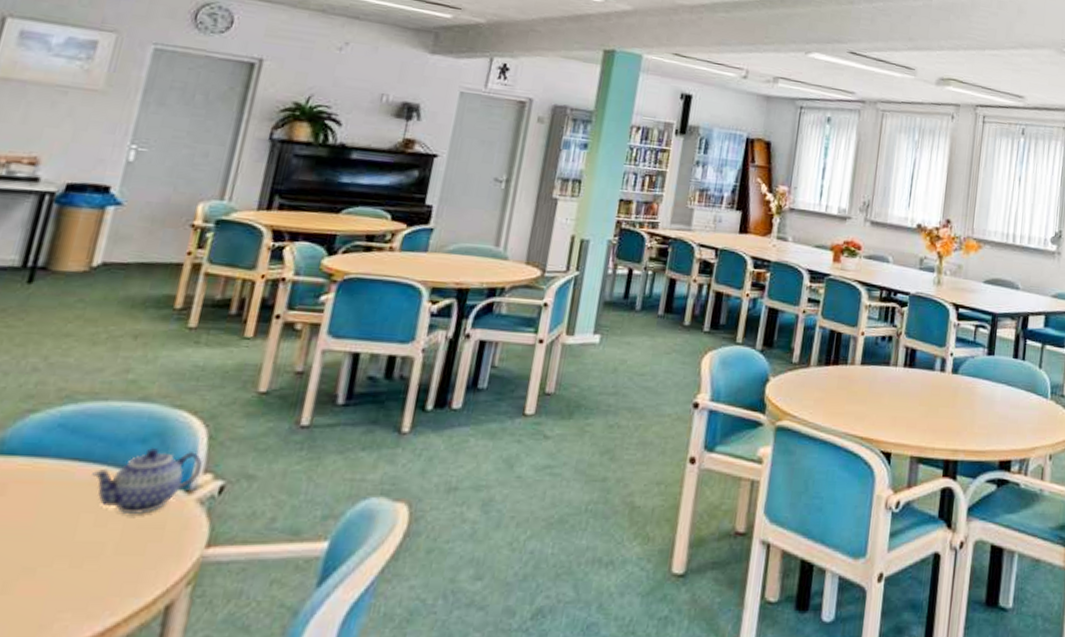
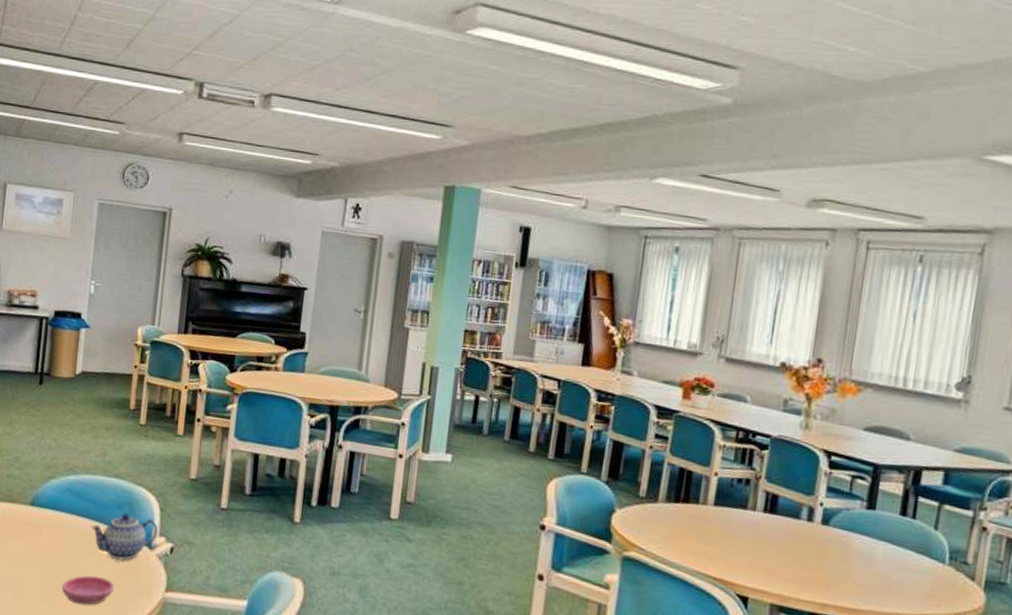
saucer: none [30,541,124,588] -> present [62,575,115,605]

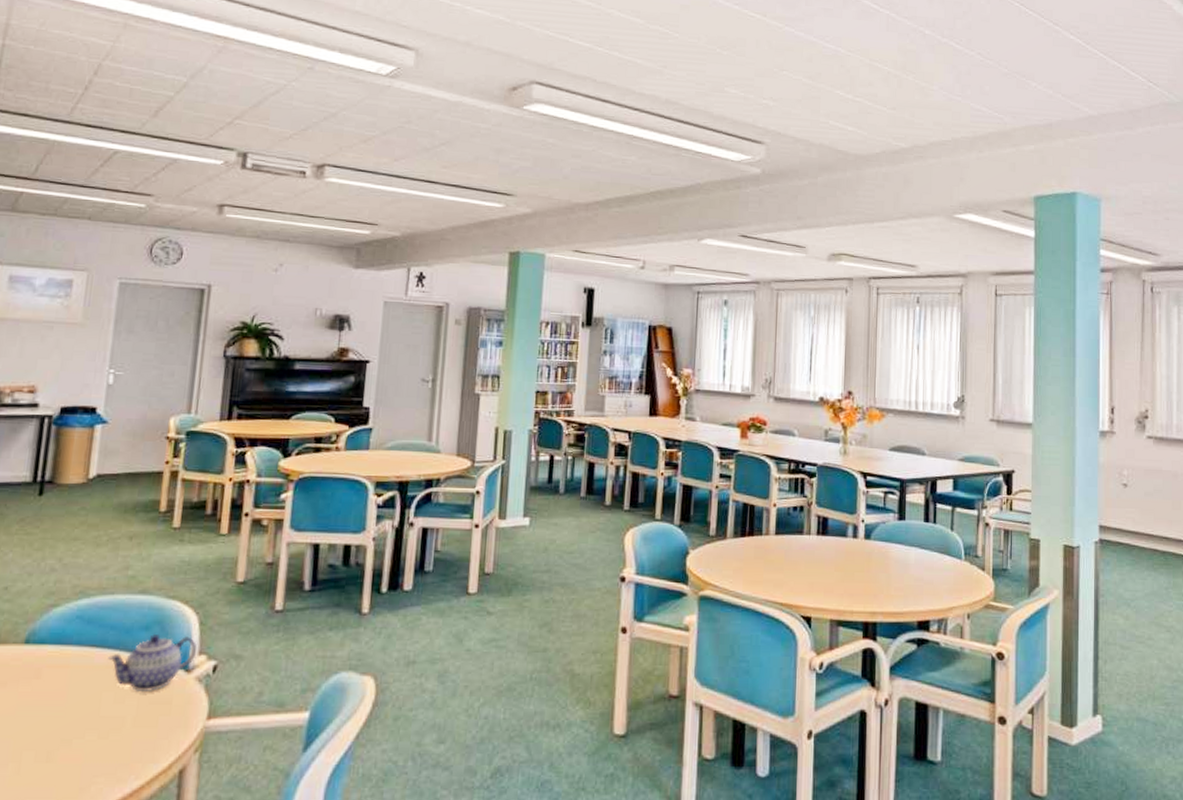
saucer: present [62,575,115,605] -> none [68,716,141,756]

